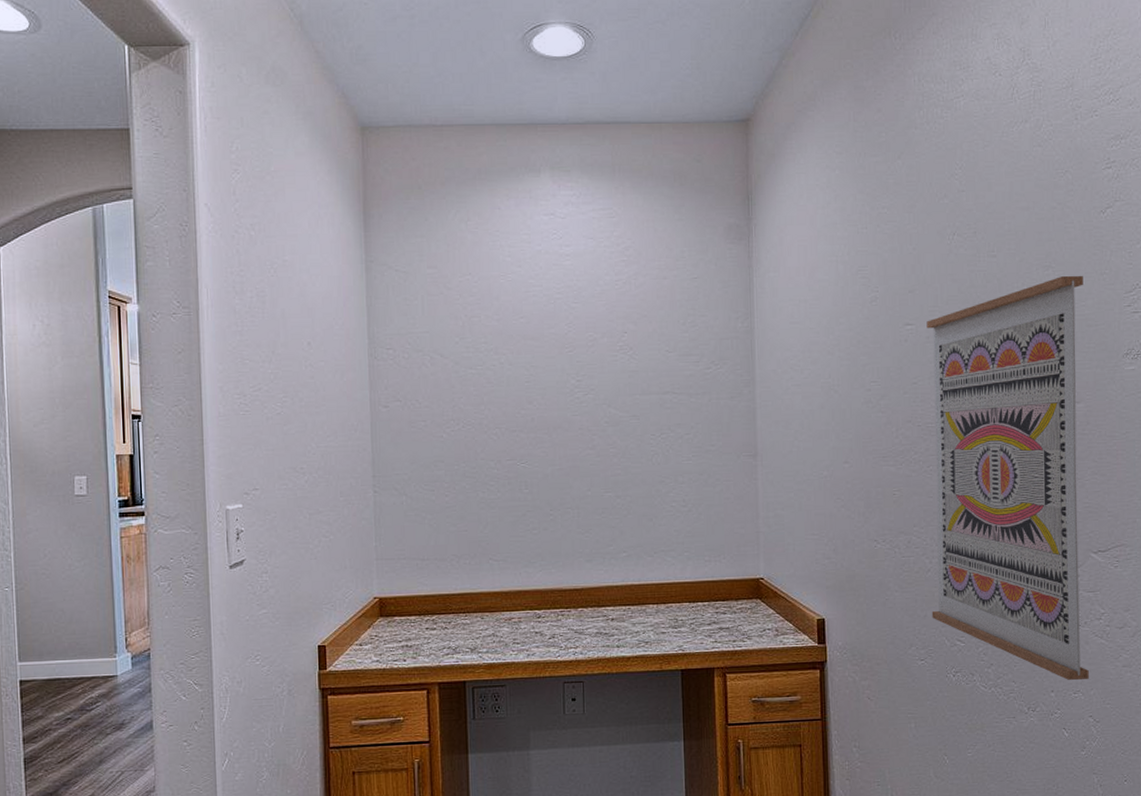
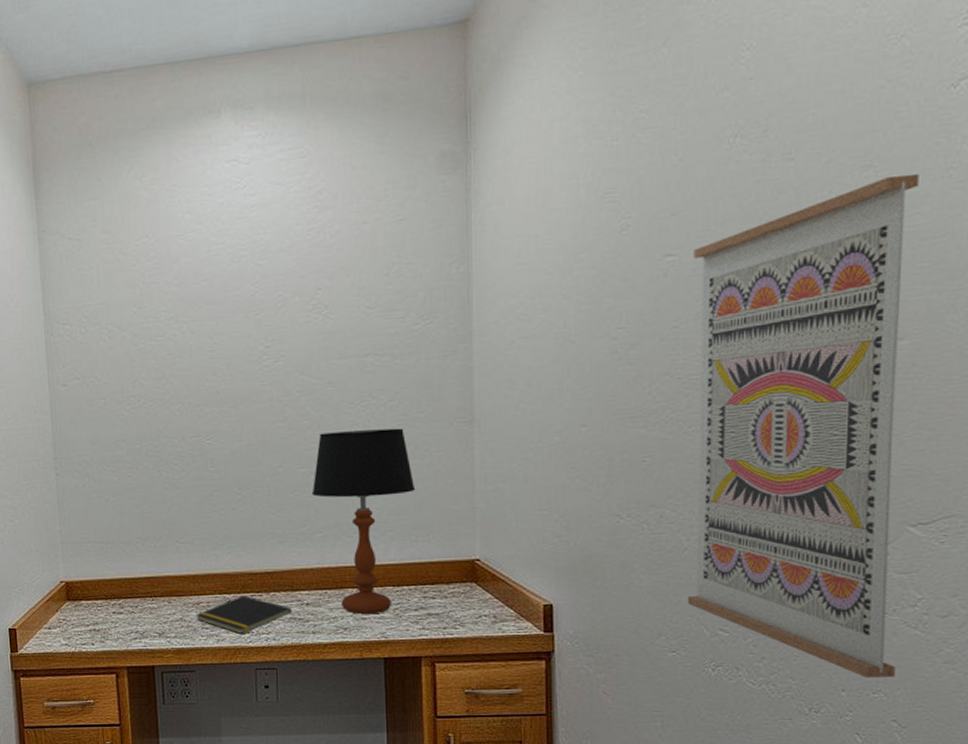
notepad: none [507,611,599,648] -> present [196,595,293,634]
table lamp: none [617,459,709,628] -> present [312,428,416,614]

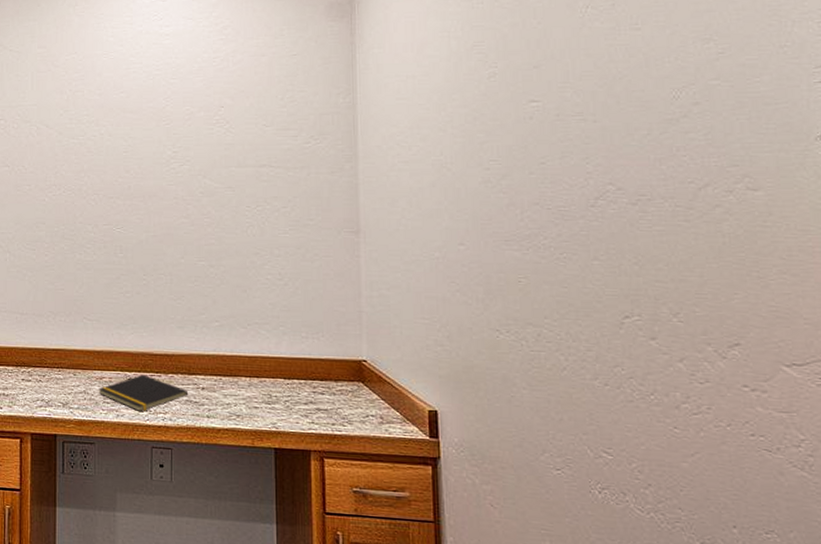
table lamp: present [312,428,416,614] -> none [210,231,306,404]
wall art: present [687,174,919,677] -> none [555,49,786,518]

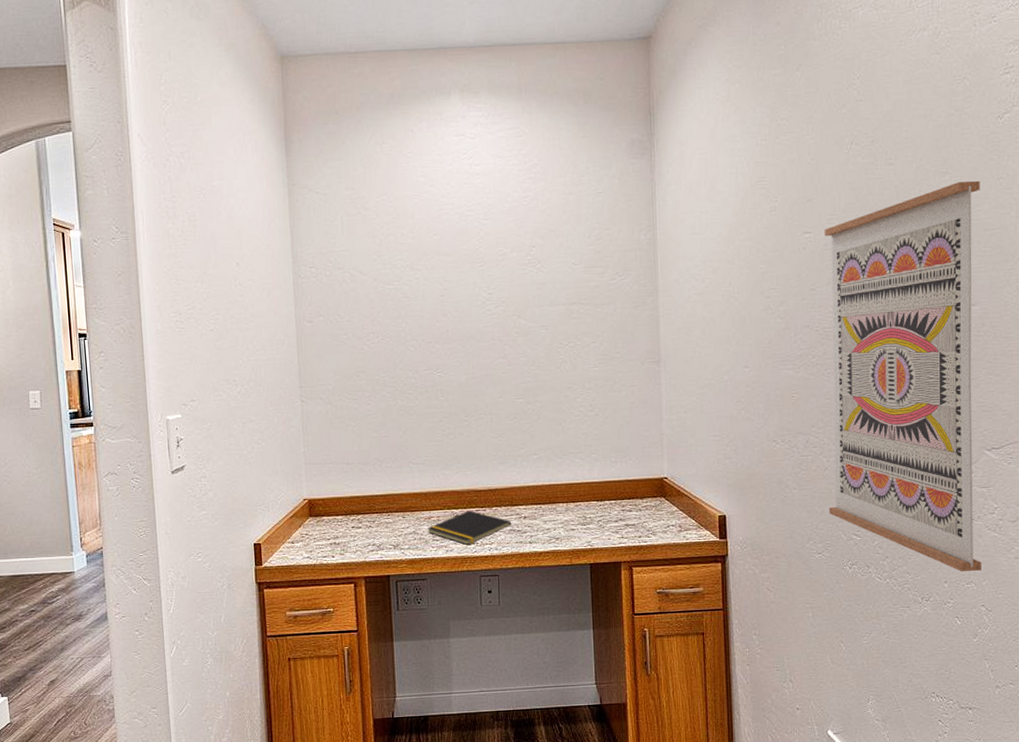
wall art: none [555,49,786,518] -> present [824,181,982,571]

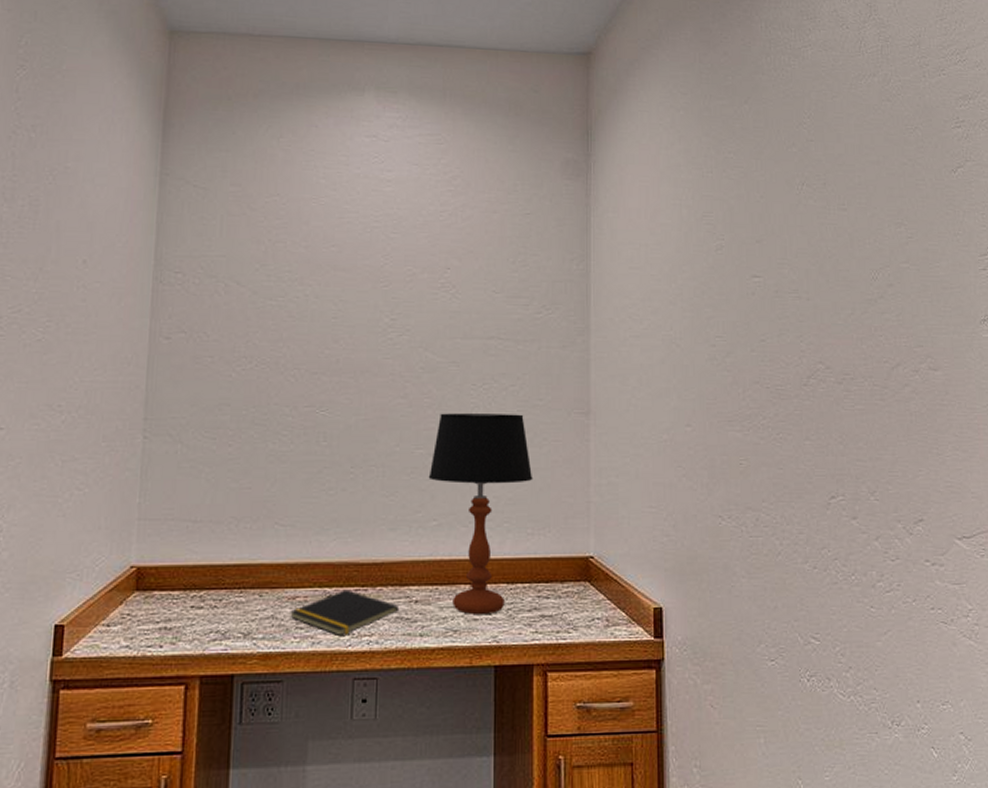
table lamp: none [528,366,615,526] -> present [428,413,533,614]
wall art: present [824,181,982,571] -> none [775,235,958,688]

